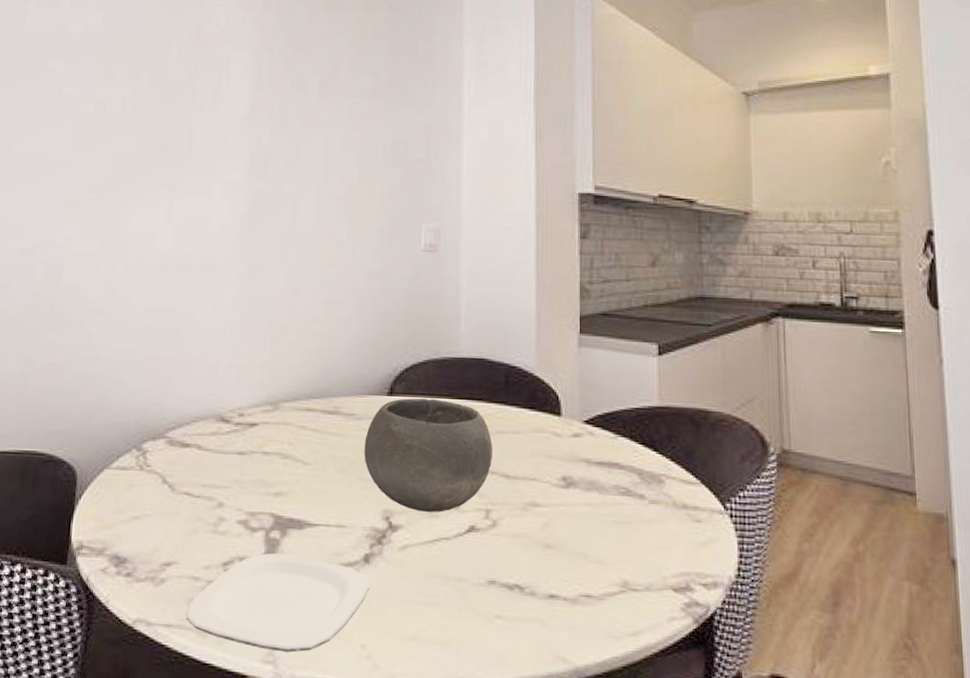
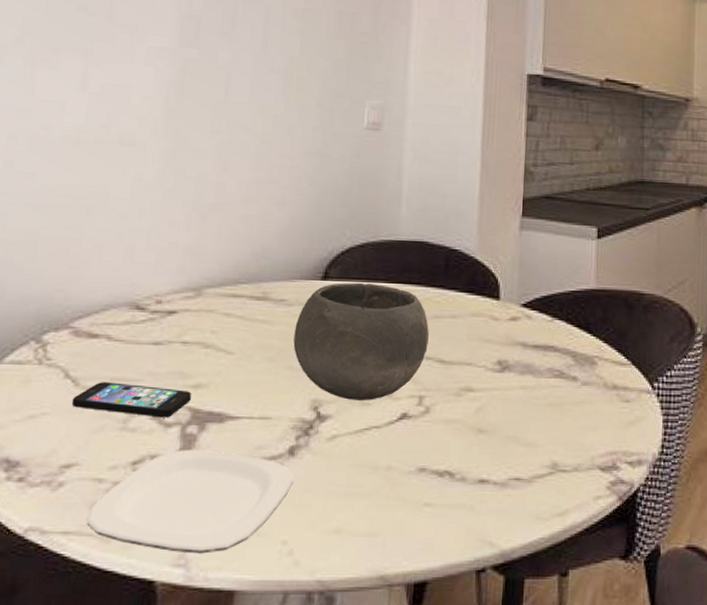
smartphone: none [169,488,273,523] -> present [71,382,191,418]

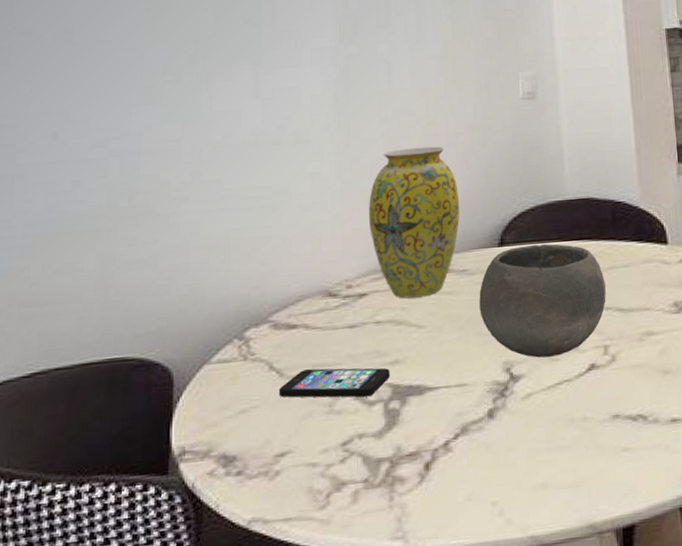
plate: present [86,449,294,554] -> none [305,422,496,526]
vase: none [187,165,287,322] -> present [368,146,460,299]

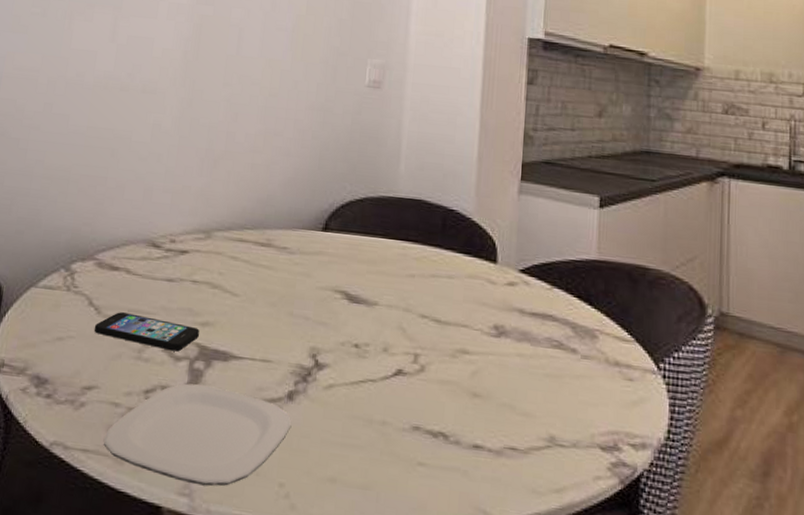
plate: none [305,422,496,526] -> present [103,383,292,486]
vase: present [368,146,460,299] -> none [199,115,290,266]
bowl: present [479,243,606,358] -> none [294,235,425,353]

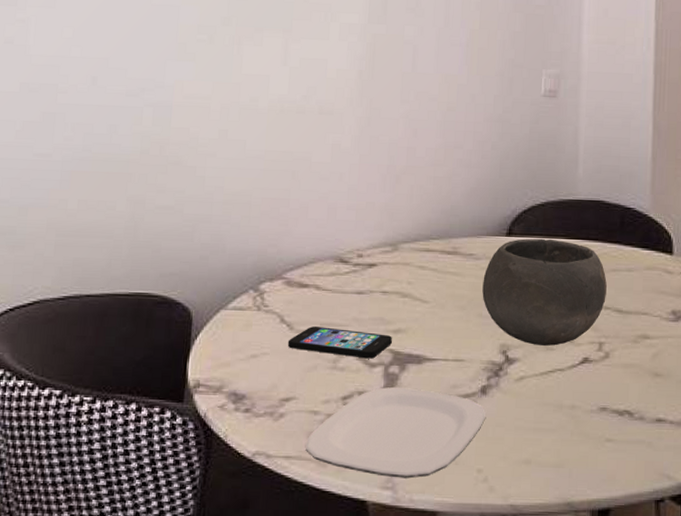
bowl: none [294,235,425,353] -> present [482,238,607,346]

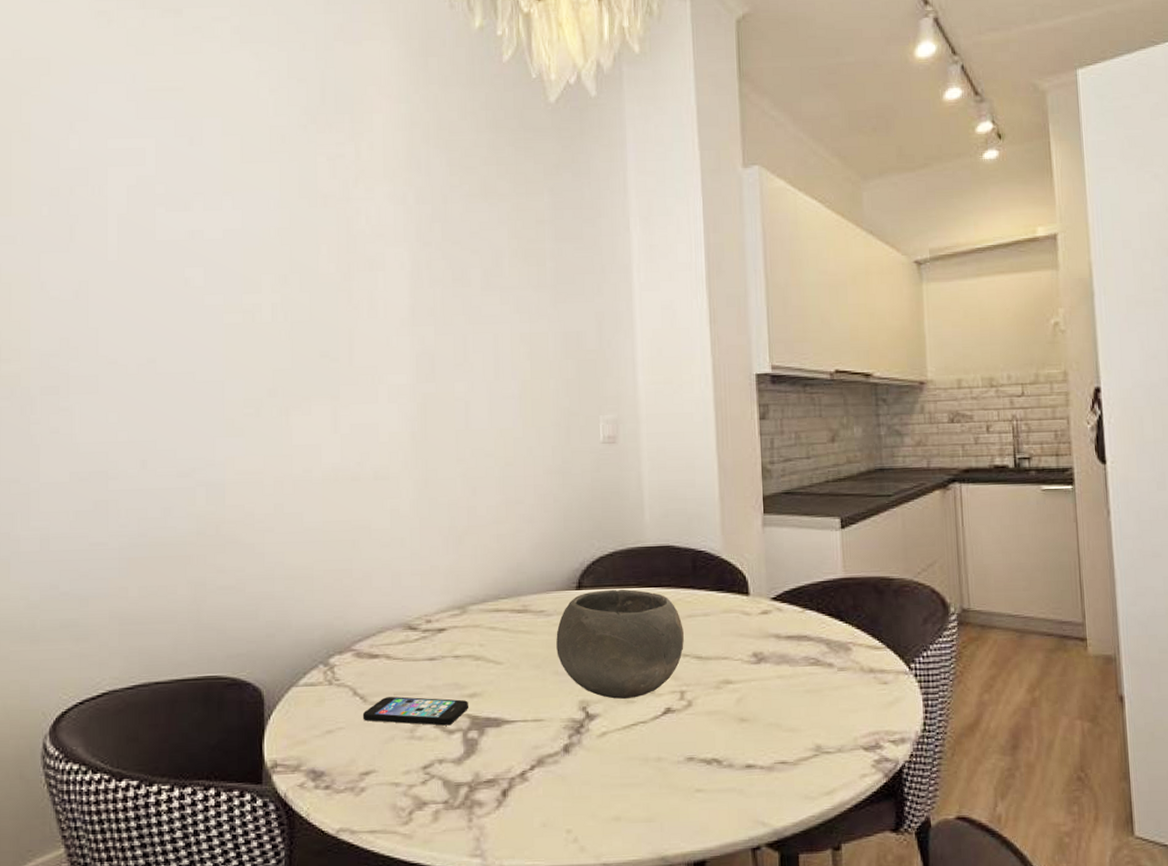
plate: present [305,386,486,479] -> none [389,752,571,845]

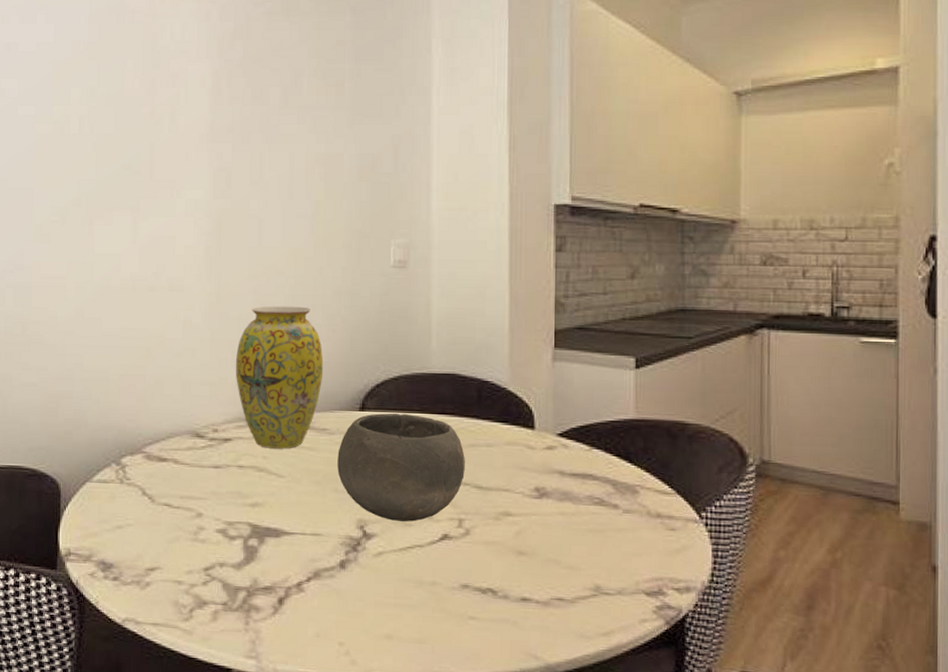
smartphone: present [362,696,468,726] -> none [150,499,250,532]
vase: none [446,488,538,636] -> present [235,306,324,449]

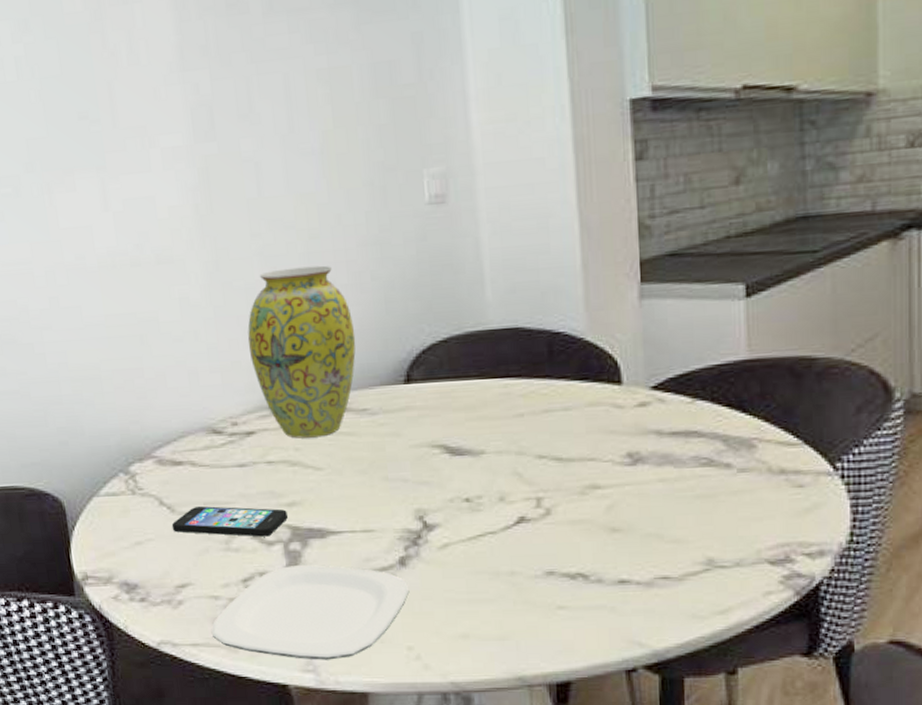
smartphone: none [150,499,250,532] -> present [171,506,288,537]
plate: none [171,559,346,649] -> present [211,564,410,660]
bowl: present [337,413,465,522] -> none [383,381,540,507]

